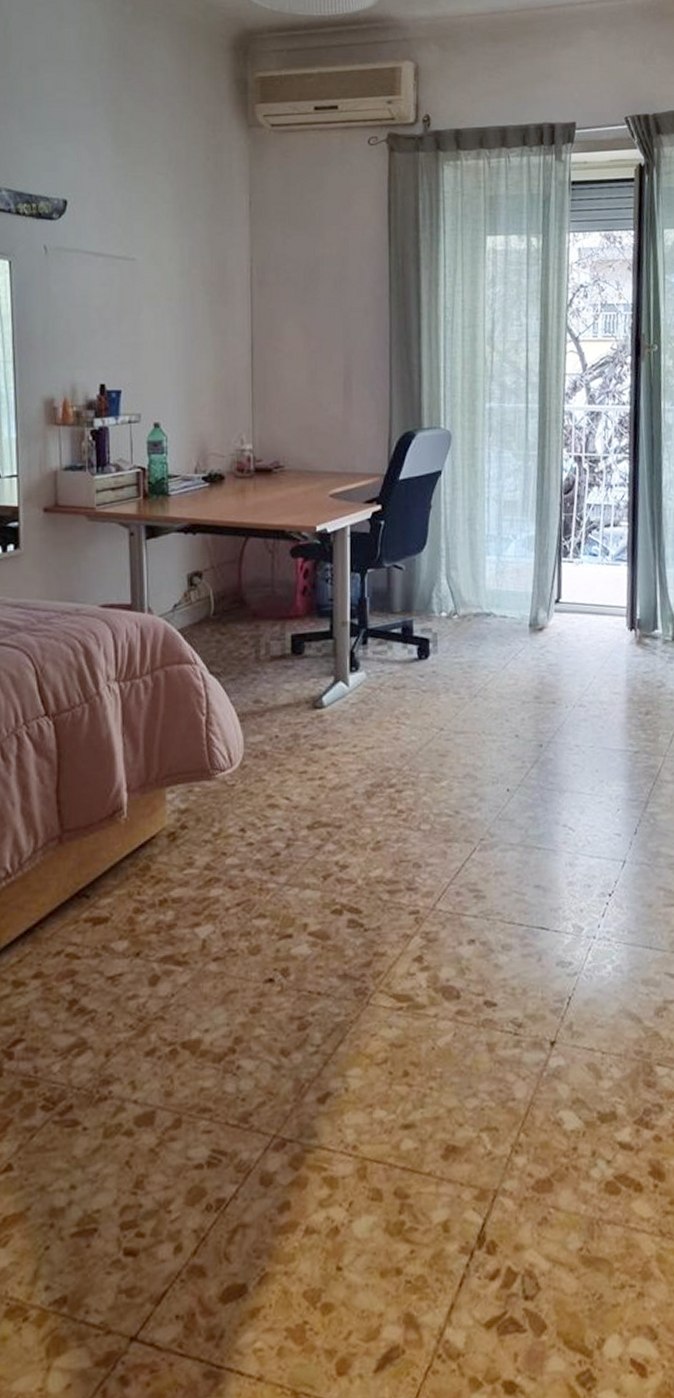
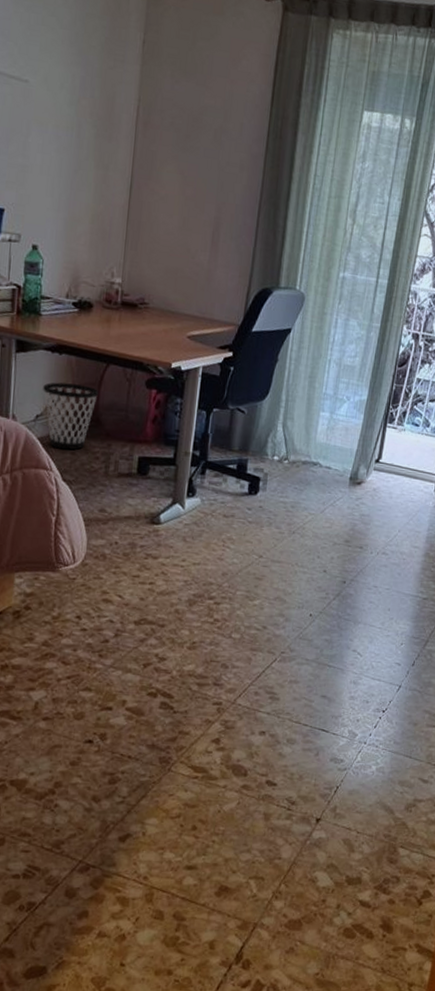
wastebasket: none [179,564,239,639] -> present [43,382,98,450]

